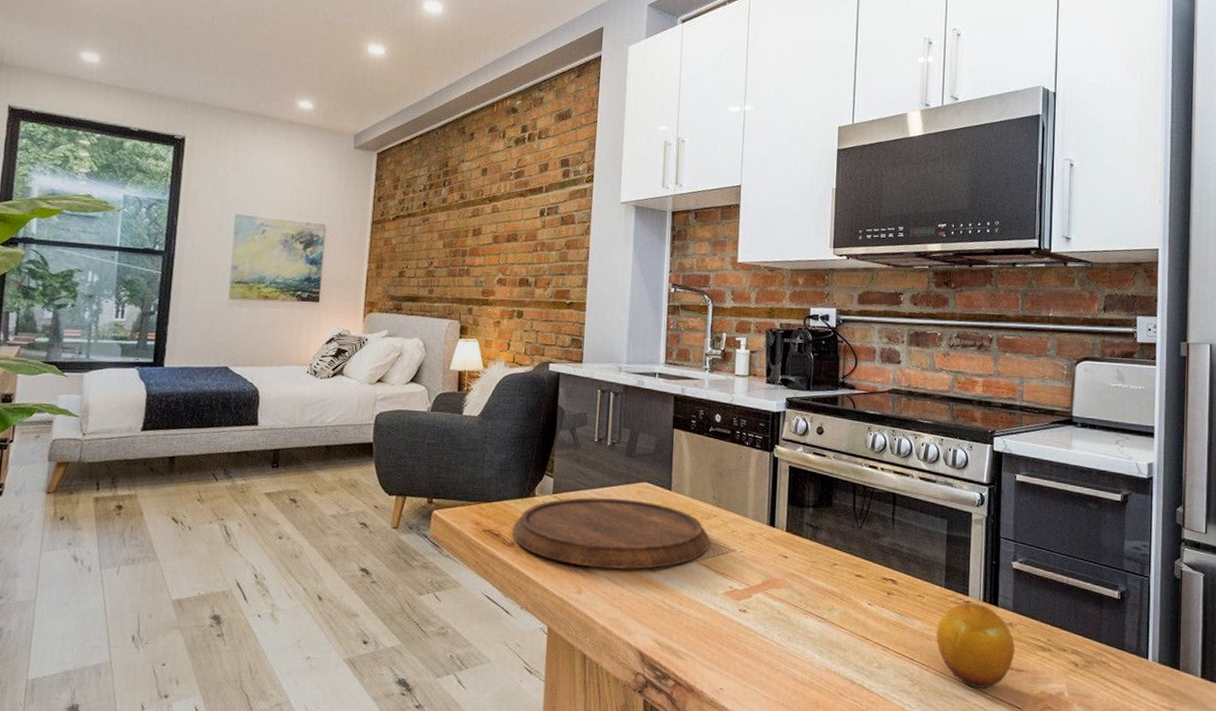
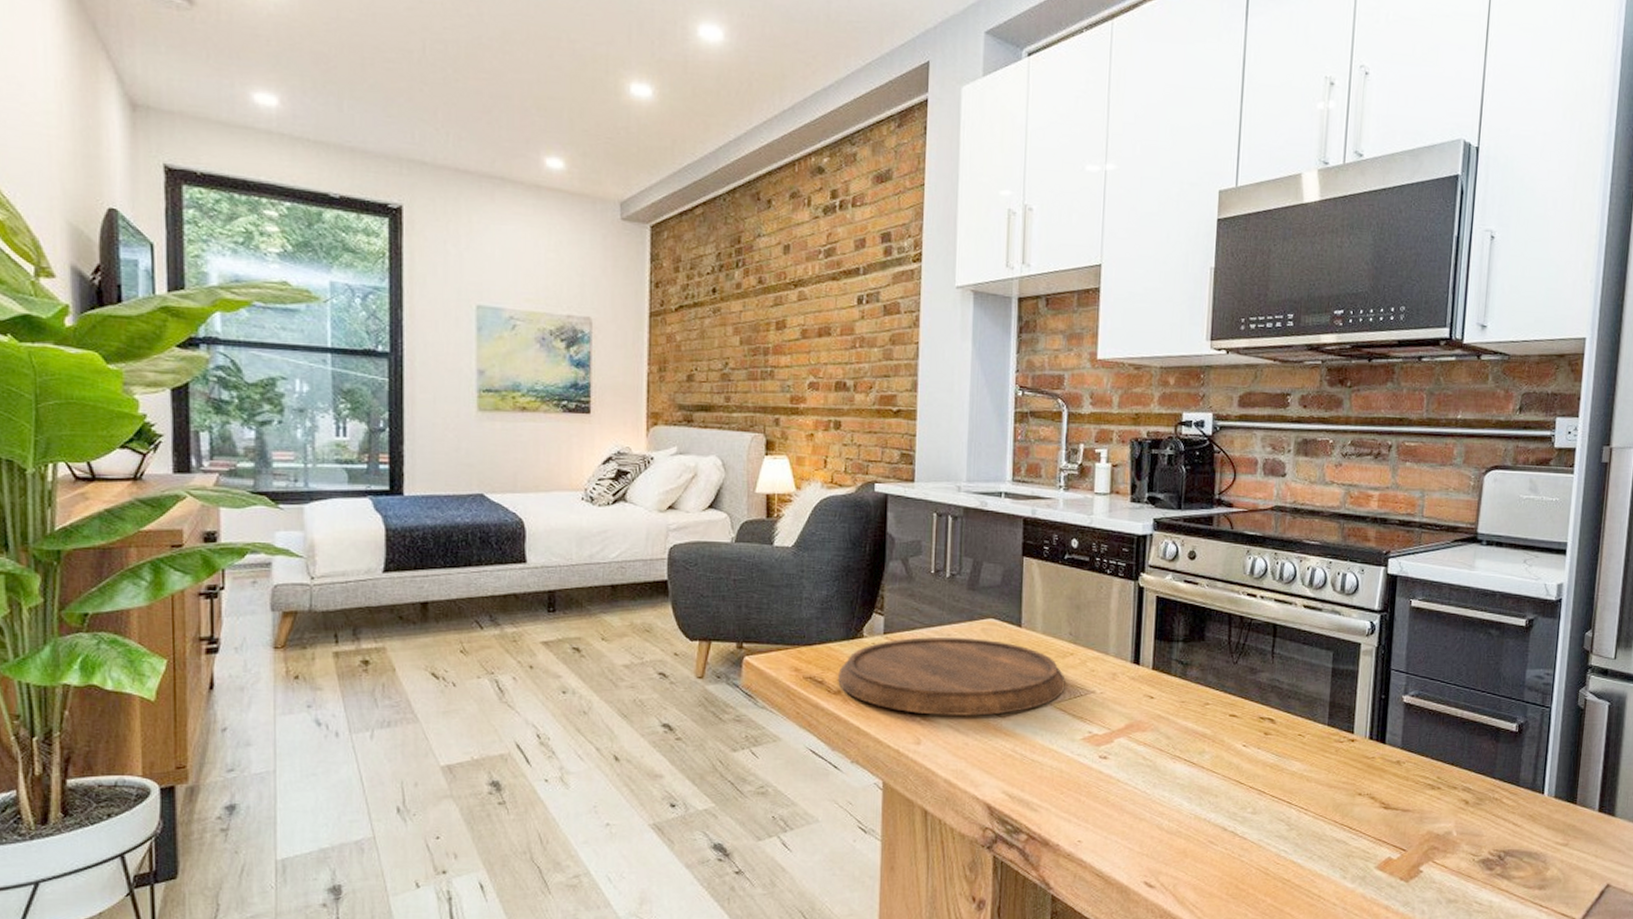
fruit: present [936,602,1015,688] -> none [1317,740,1402,830]

